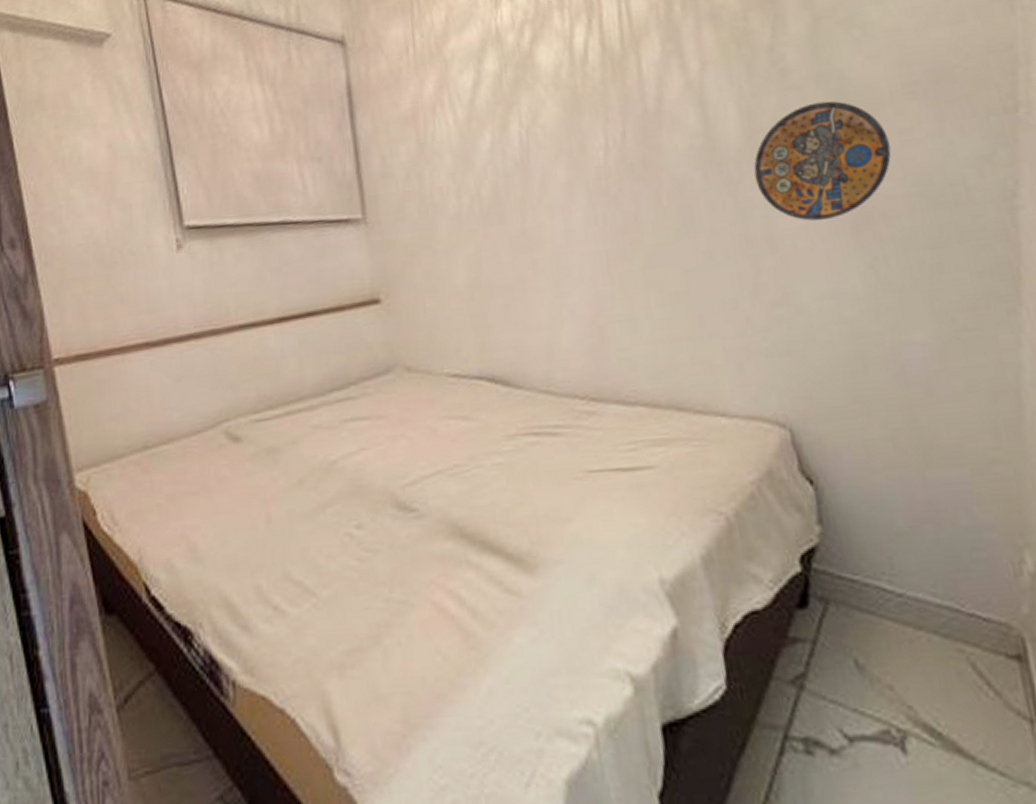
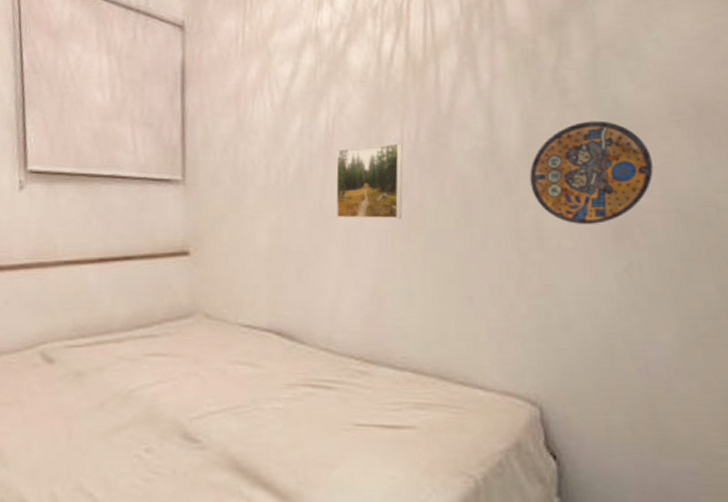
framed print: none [533,150,616,243] -> present [335,143,403,219]

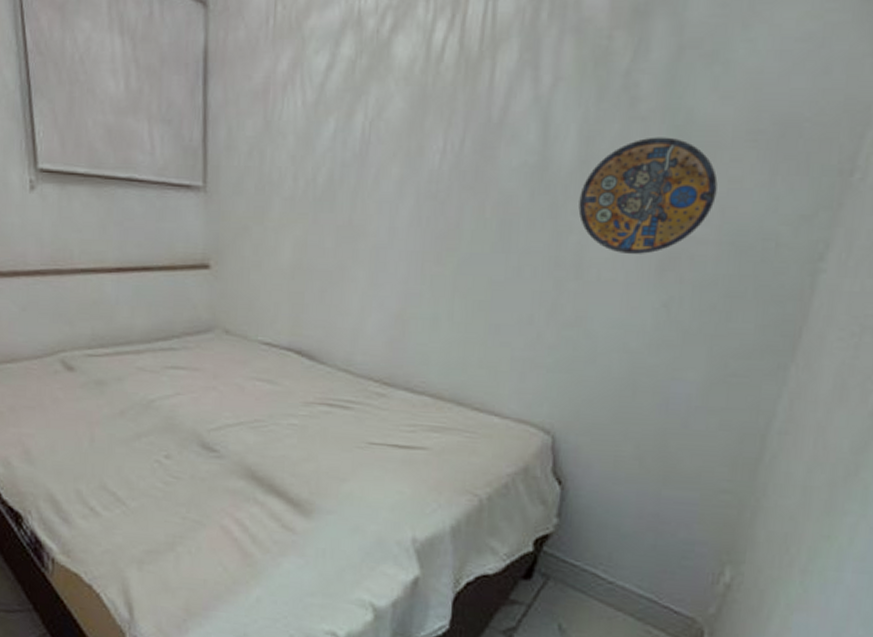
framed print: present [335,143,403,219] -> none [365,154,445,240]

